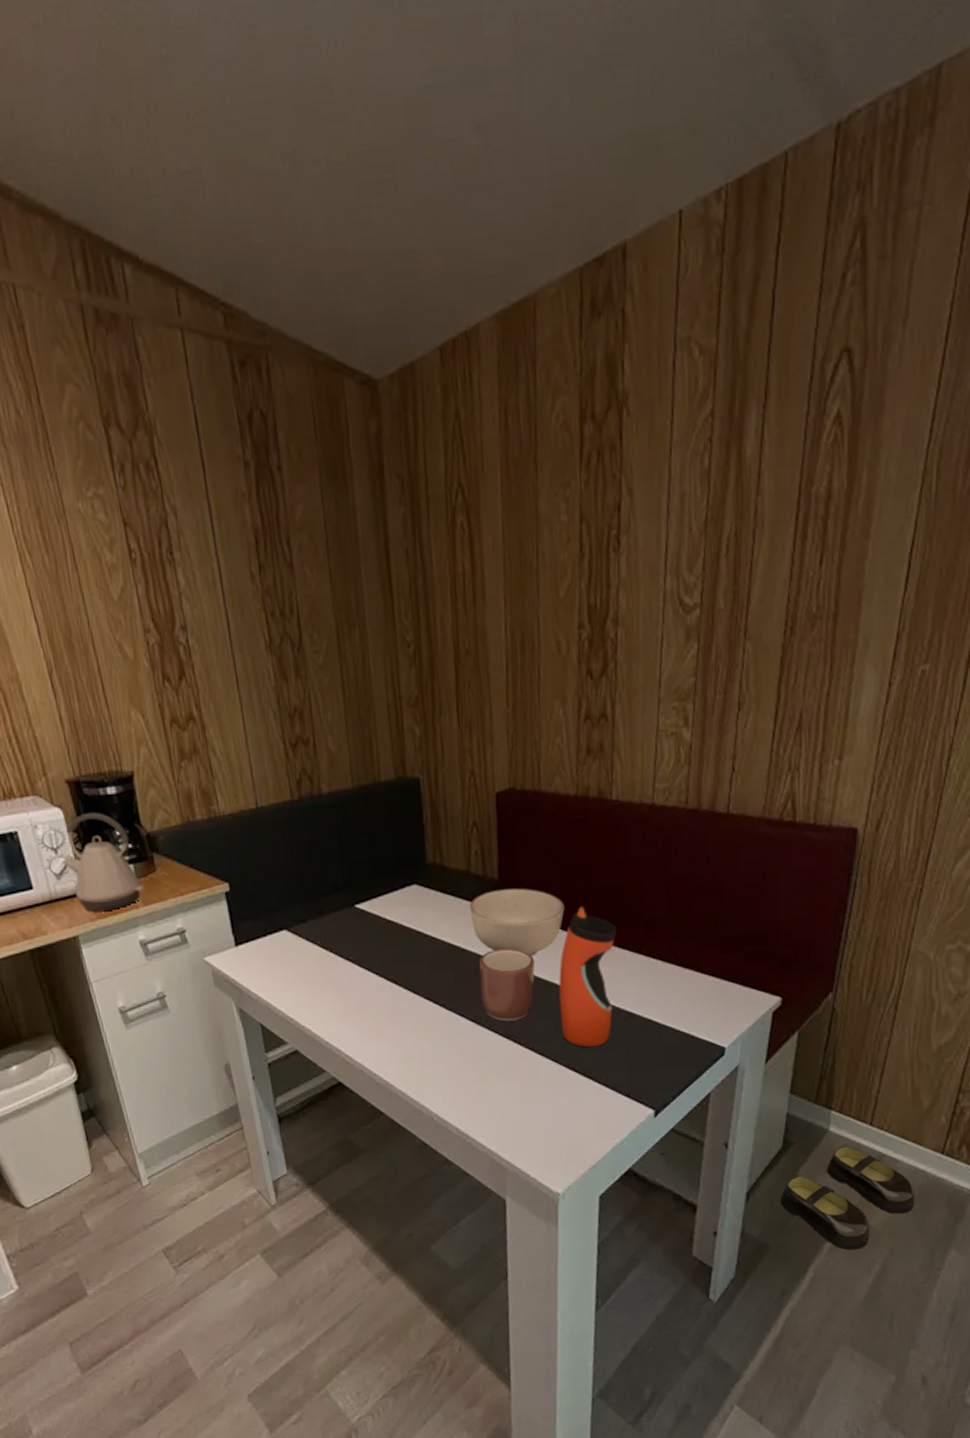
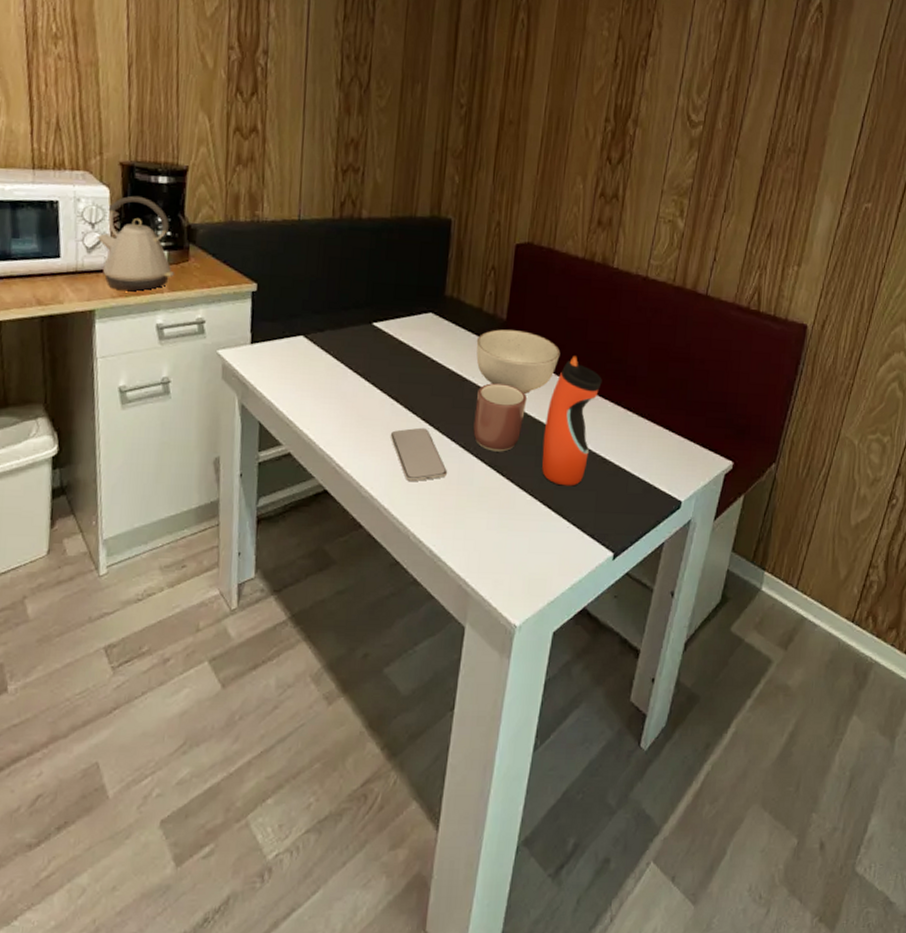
phone: none [394,1006,461,1064] -> present [390,427,447,482]
slippers: present [780,1146,915,1250] -> none [713,606,828,708]

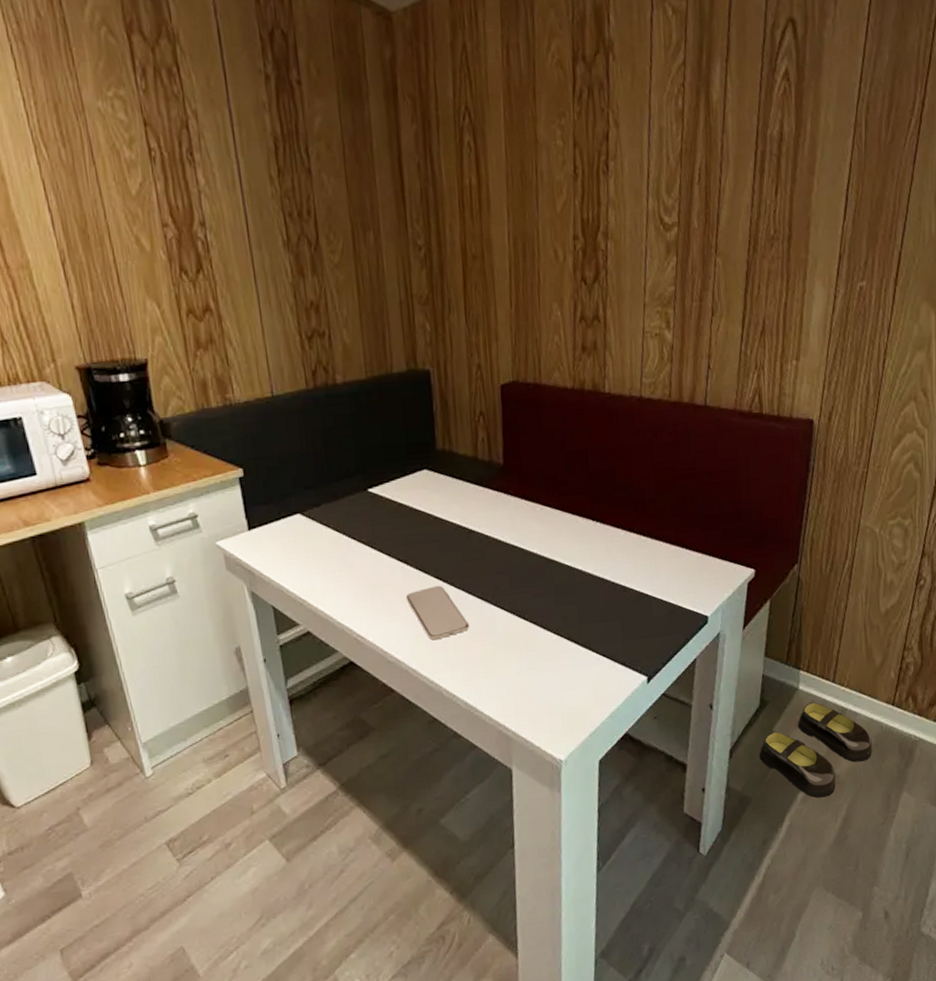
kettle: present [97,195,174,292] -> none [69,398,156,498]
mug: present [473,383,527,452] -> none [486,529,538,598]
bowl: present [476,329,561,394] -> none [476,472,564,535]
water bottle: present [542,356,602,486] -> none [559,489,611,620]
slippers: none [713,606,828,708] -> present [759,702,872,798]

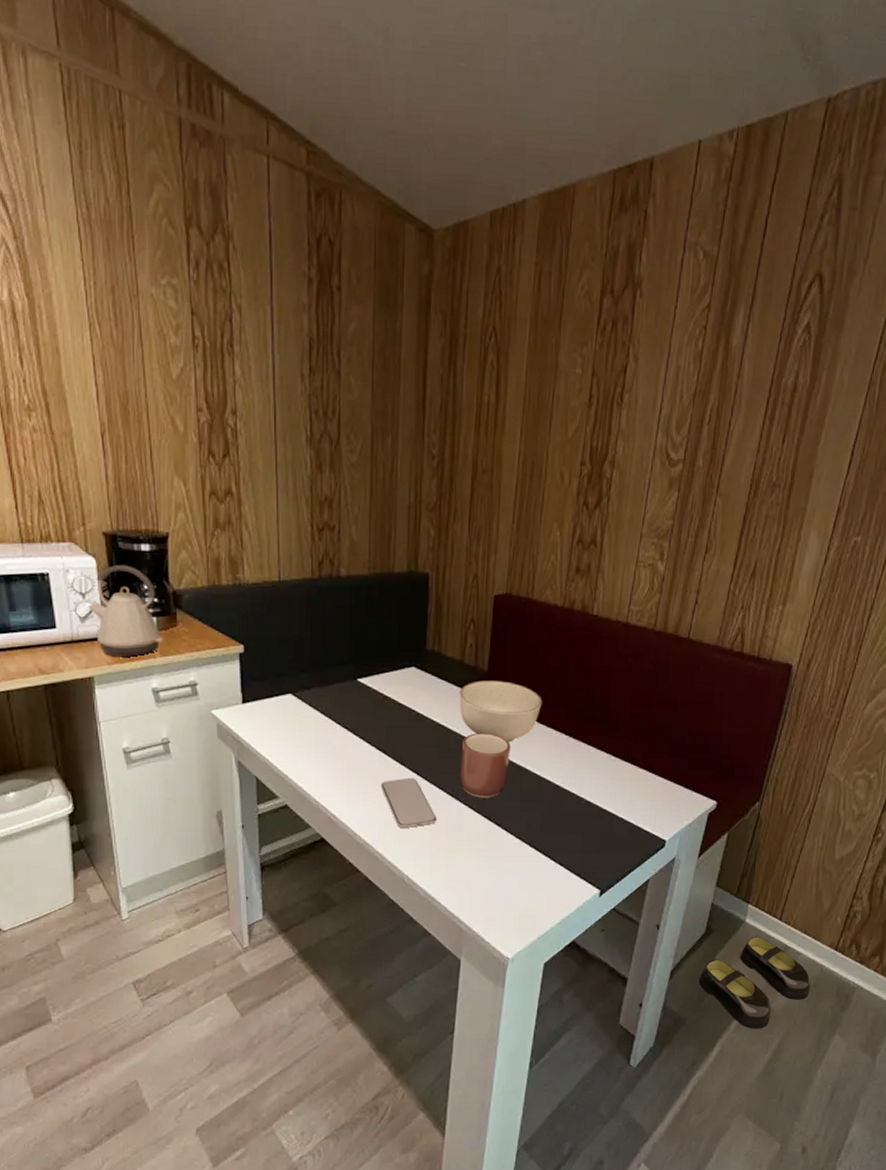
kettle: none [69,398,156,498] -> present [88,564,164,658]
bowl: none [476,472,564,535] -> present [459,679,543,742]
mug: none [486,529,538,598] -> present [460,733,512,798]

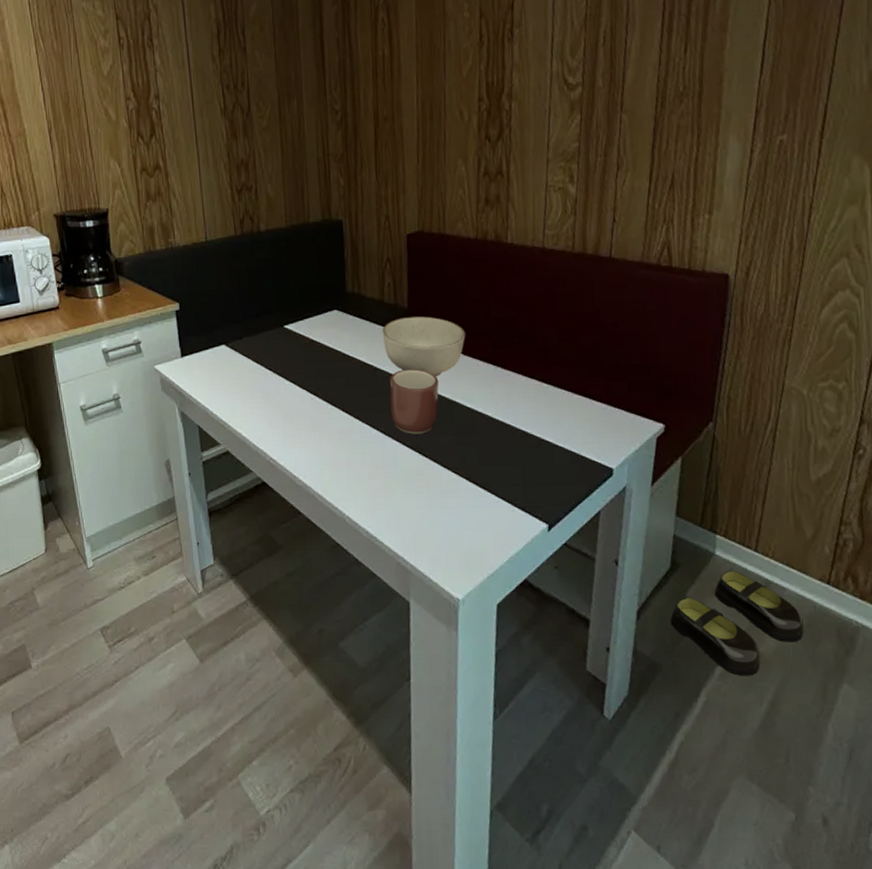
kettle: present [88,564,164,658] -> none [45,240,110,324]
phone: present [380,777,436,829] -> none [314,417,372,469]

